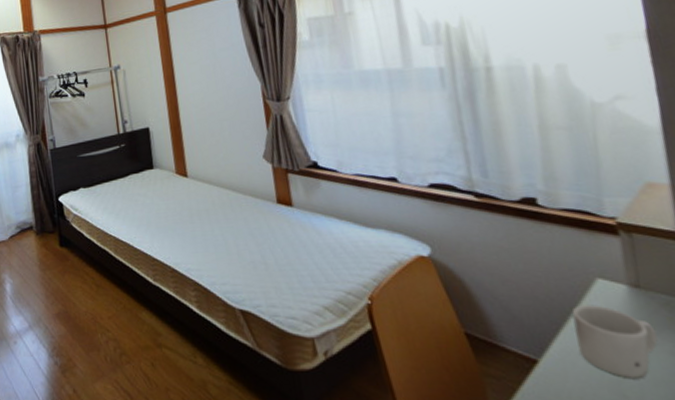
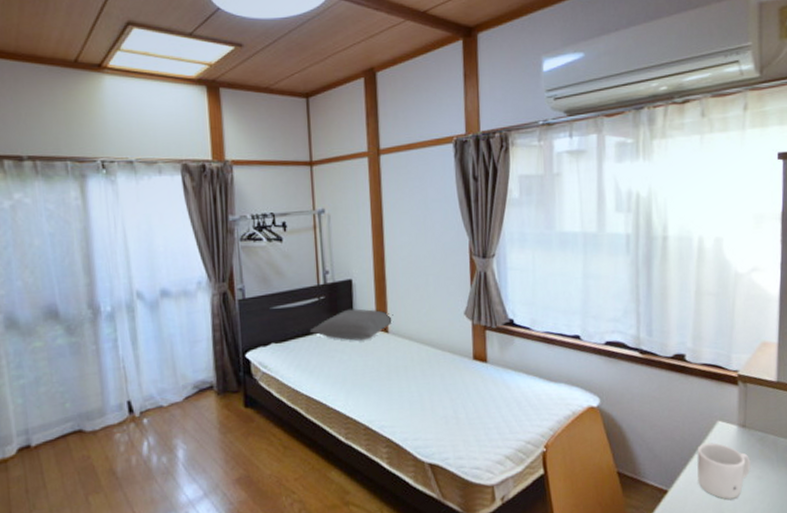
pillow: none [113,155,192,185] -> present [309,309,394,341]

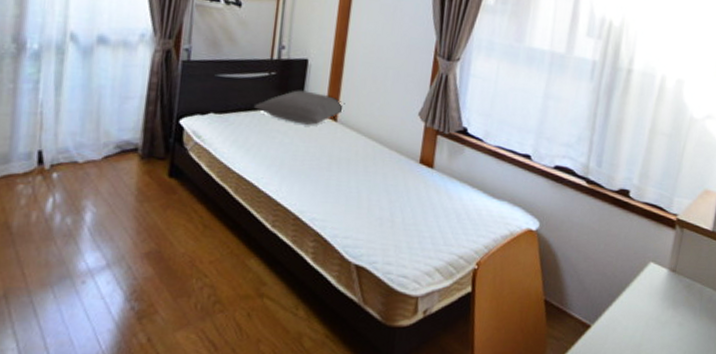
mug: present [697,442,751,500] -> none [621,283,675,342]

